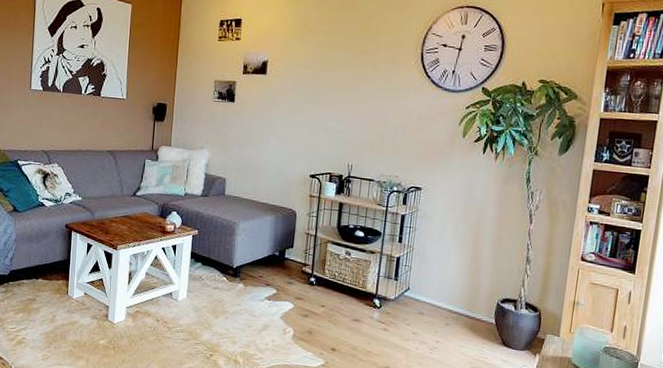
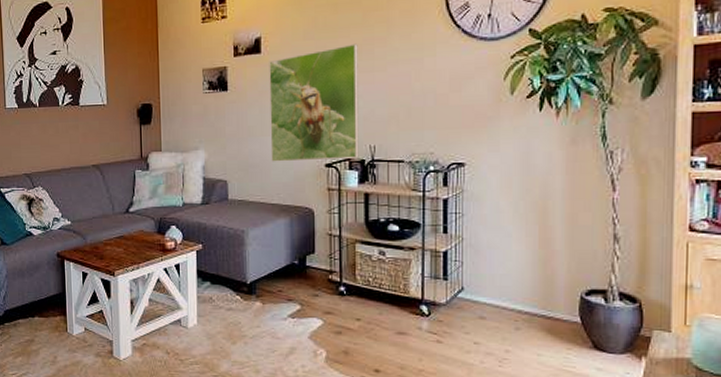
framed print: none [265,78,348,173] -> present [269,43,359,162]

